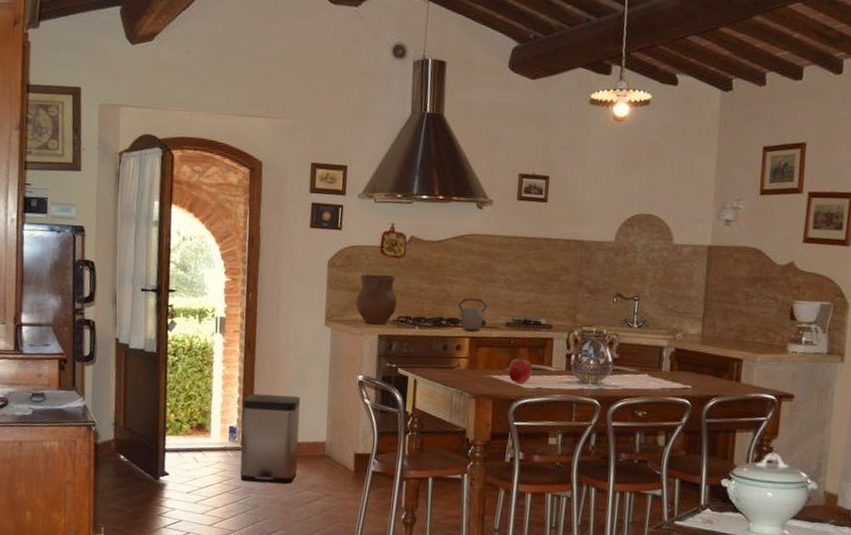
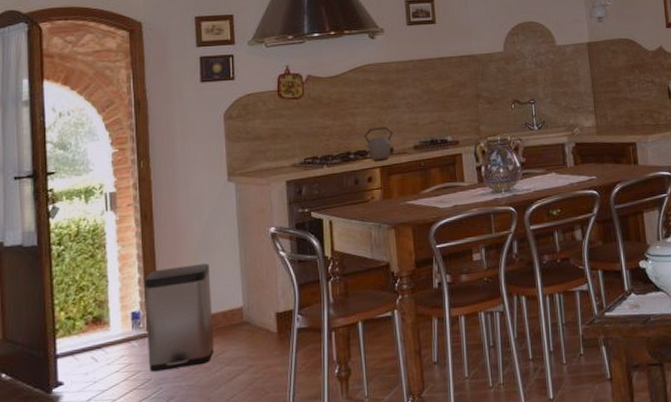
ceramic jug: present [355,274,397,325] -> none [258,118,302,172]
fruit: present [508,357,533,385] -> none [423,177,447,206]

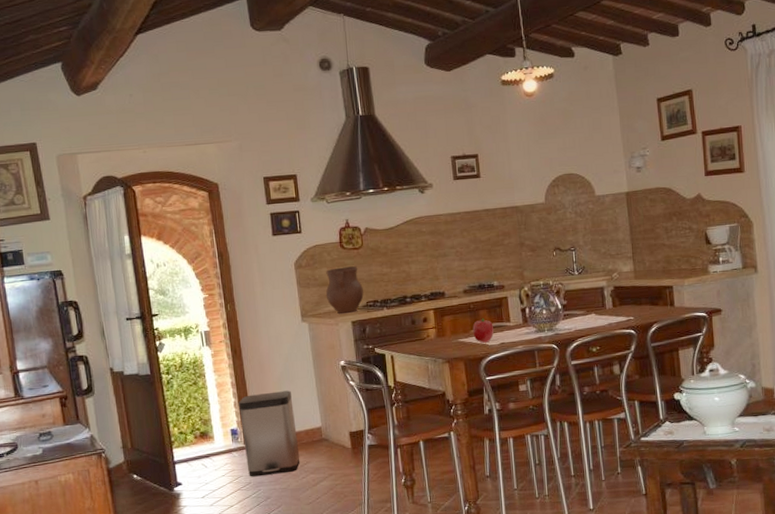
ceramic jug: none [258,118,302,172] -> present [325,266,364,314]
kettle: present [363,126,393,161] -> none [418,272,444,304]
fruit: none [423,177,447,206] -> present [472,318,494,343]

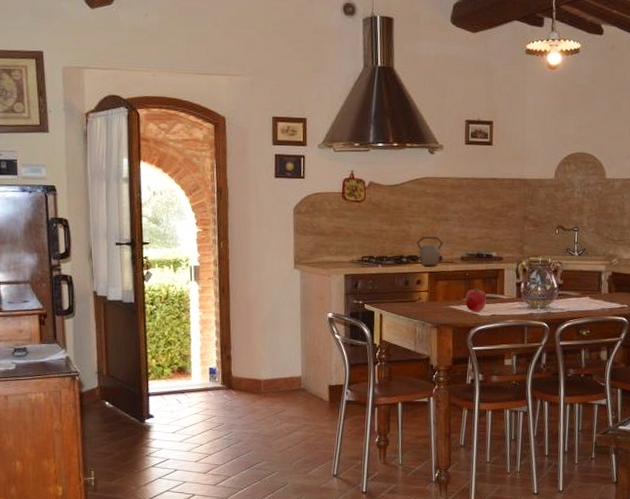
pedal bin: present [239,390,300,477] -> none [220,335,276,419]
ceramic jug: present [325,266,364,314] -> none [321,218,360,266]
kettle: none [418,272,444,304] -> present [416,236,443,267]

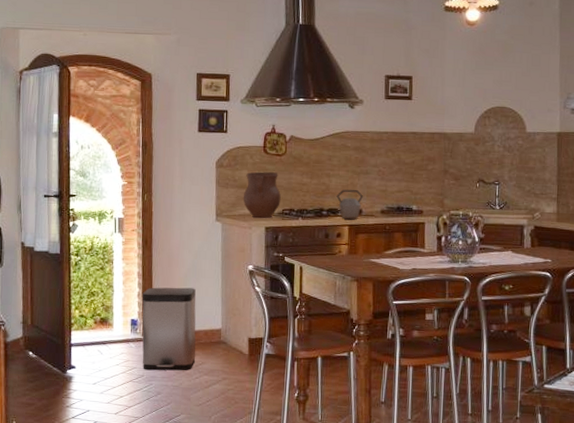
pedal bin: none [220,335,276,419] -> present [142,287,196,371]
ceramic jug: none [321,218,360,266] -> present [243,171,281,218]
fruit: present [465,287,487,313] -> none [385,241,408,266]

